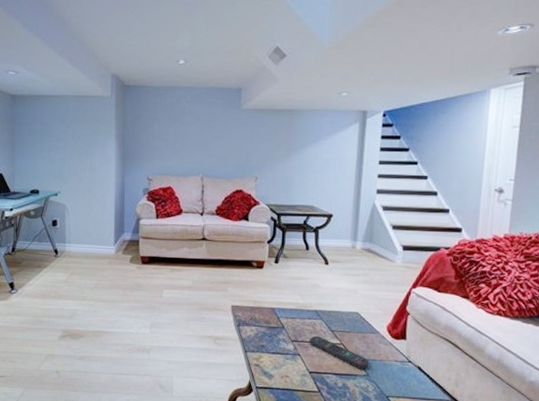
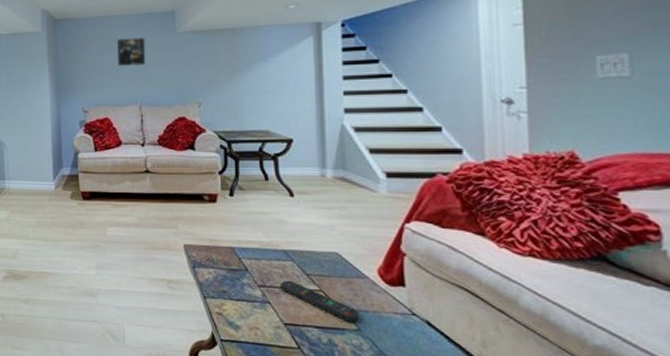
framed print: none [183,110,212,139] -> present [116,37,146,67]

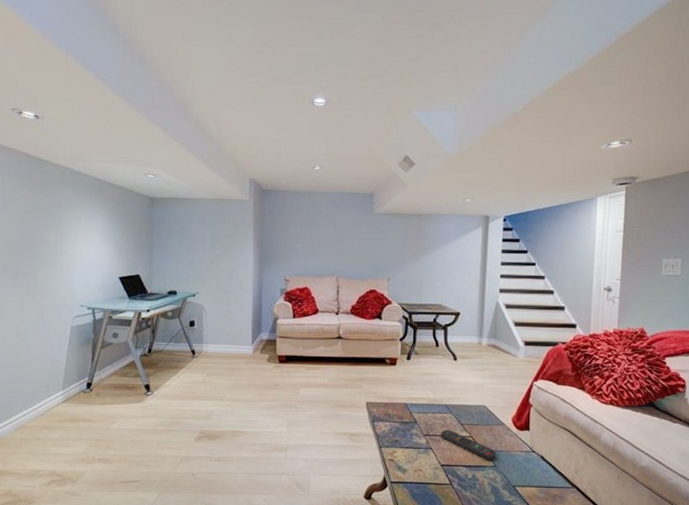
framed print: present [116,37,146,67] -> none [319,214,346,242]

